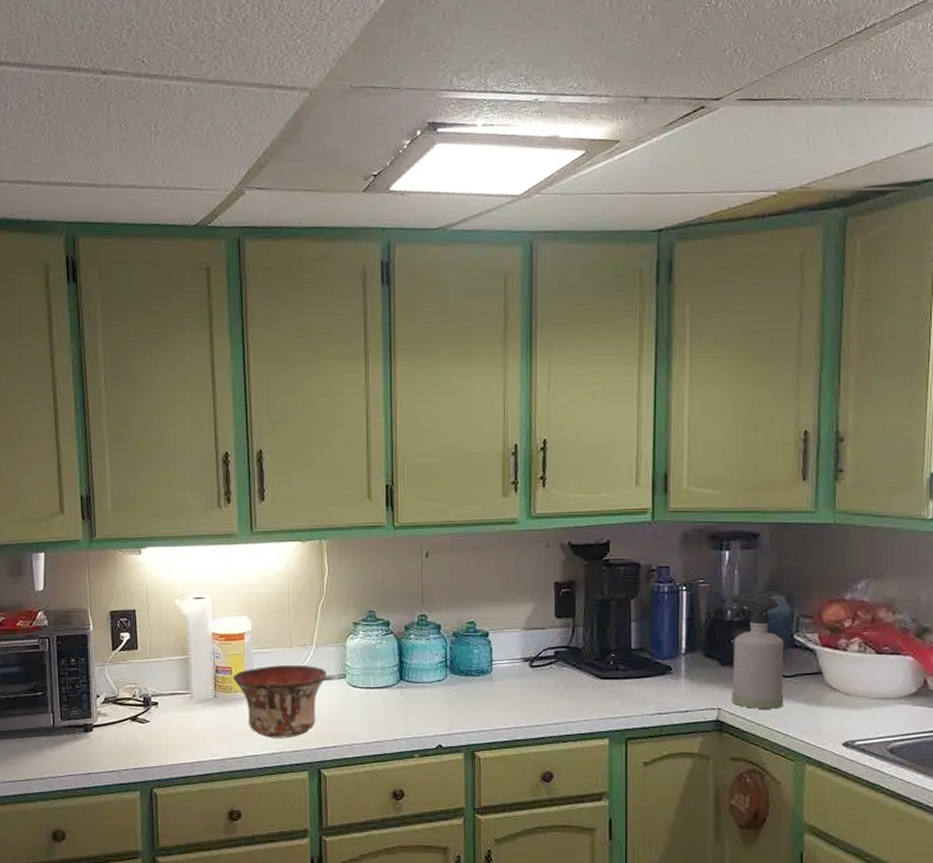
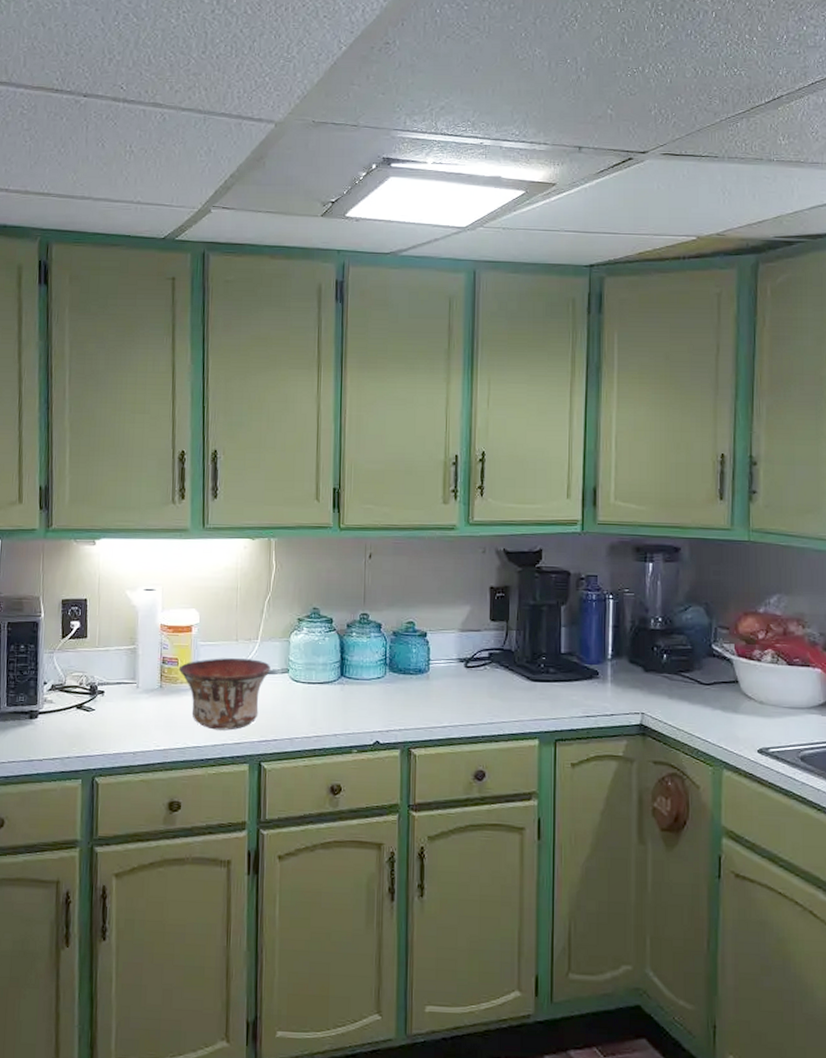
spray bottle: present [726,592,784,709] -> none [650,602,703,715]

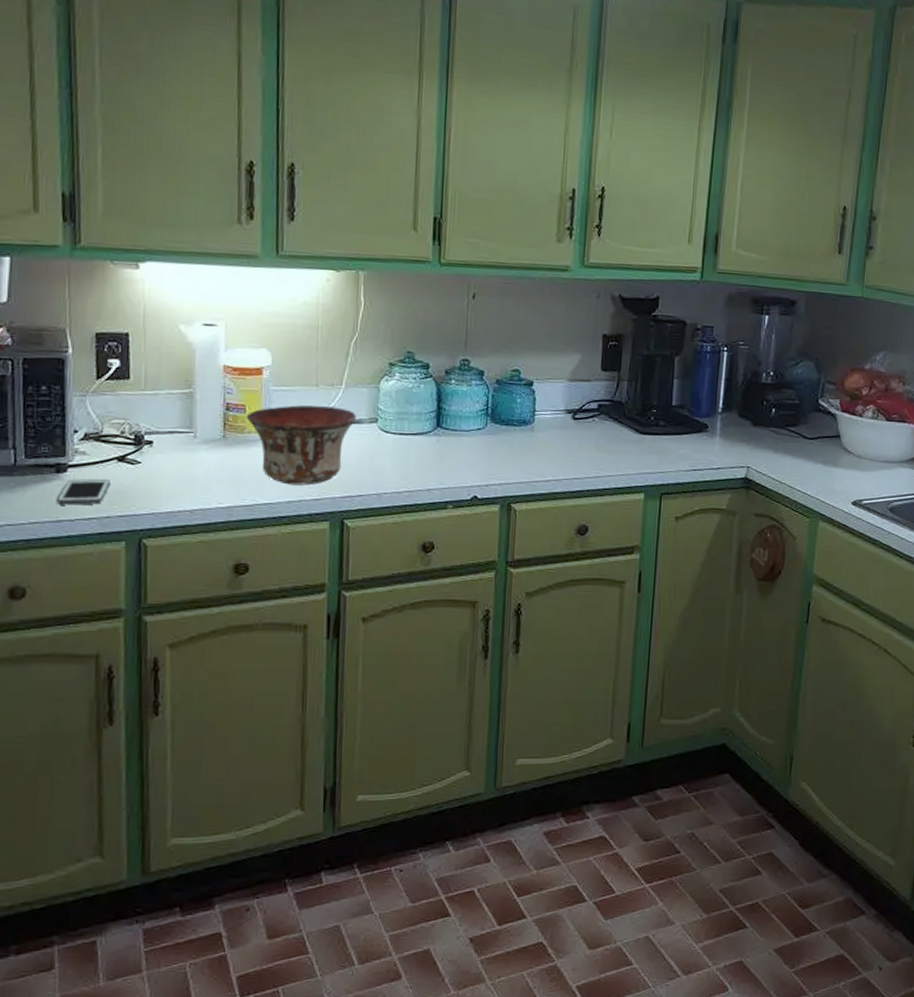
cell phone: none [30,723,71,747] -> present [57,478,110,505]

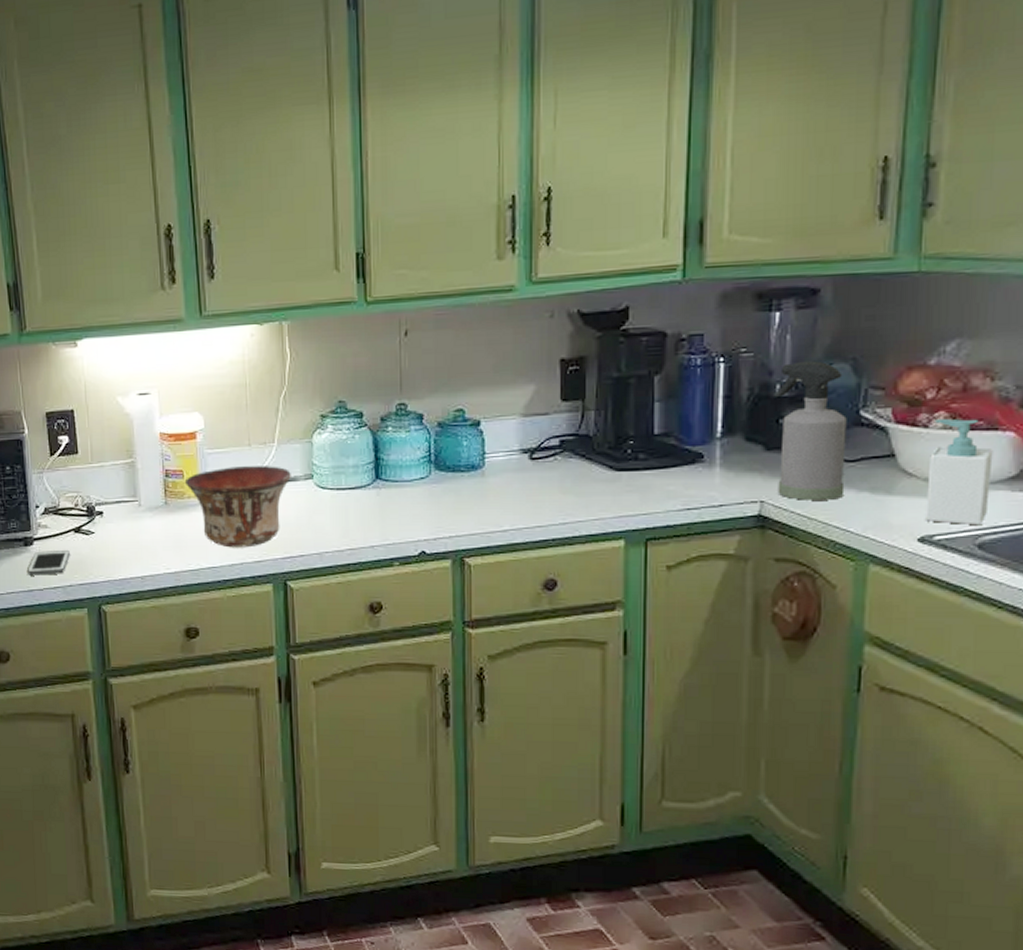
spray bottle: none [759,356,810,469] -> present [774,361,847,500]
soap bottle: none [858,410,902,494] -> present [926,418,994,526]

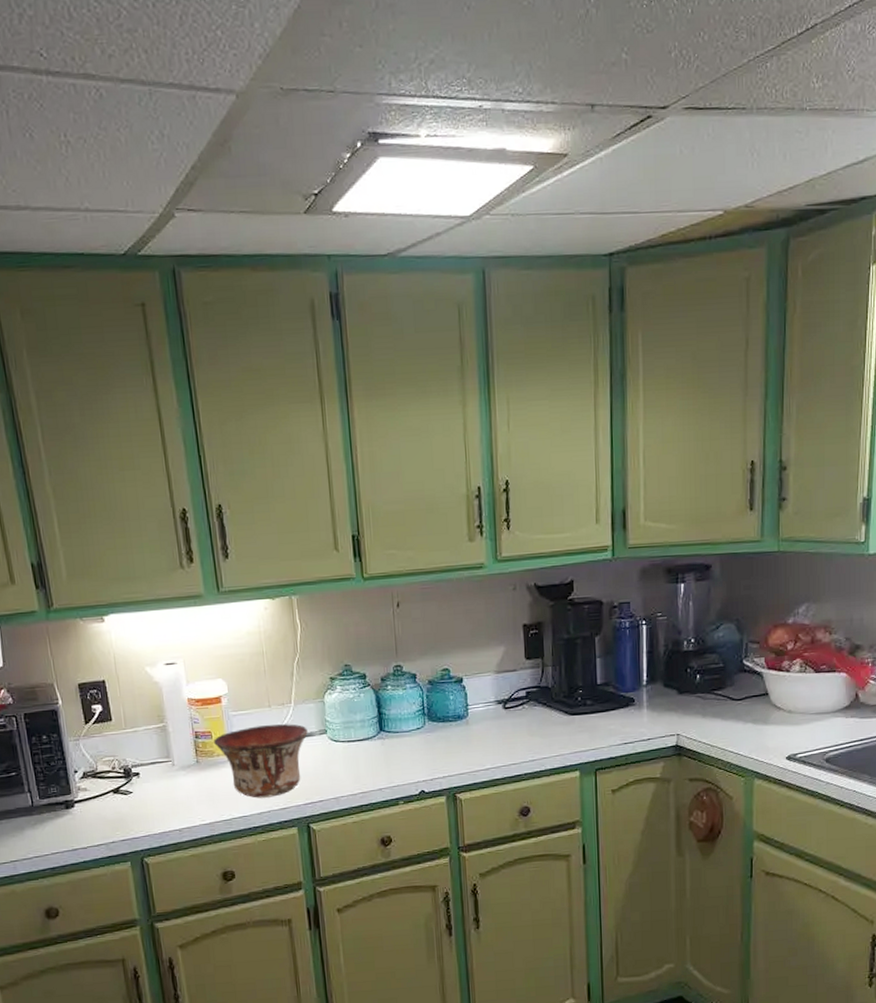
cell phone: present [27,549,70,576] -> none [70,809,111,836]
spray bottle: present [774,361,847,500] -> none [683,622,735,732]
soap bottle: present [926,418,994,526] -> none [791,664,833,745]

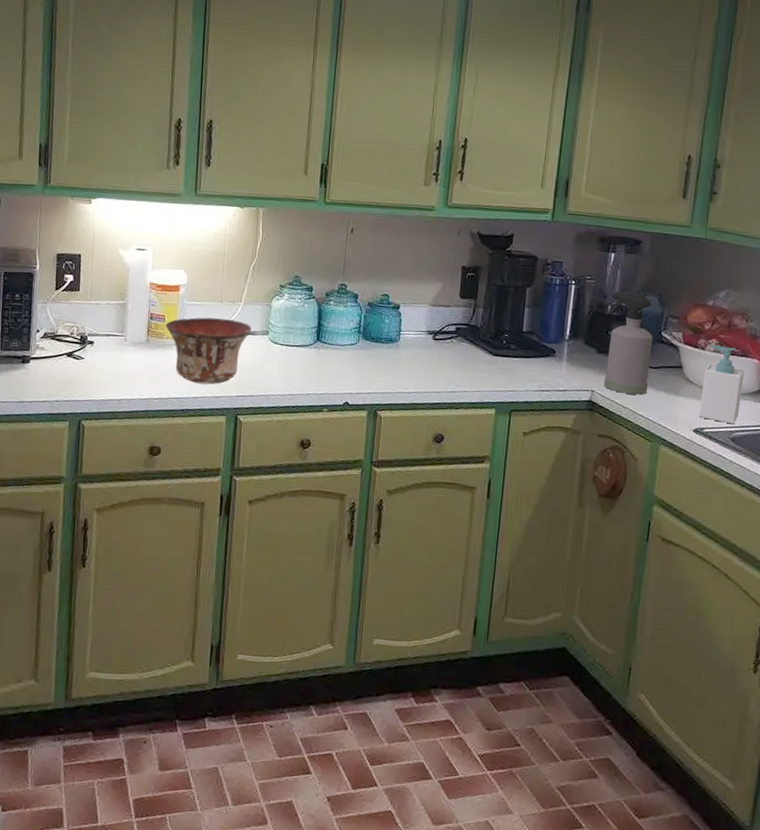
spray bottle: none [683,622,735,732] -> present [603,291,653,395]
soap bottle: none [791,664,833,745] -> present [699,344,745,425]

